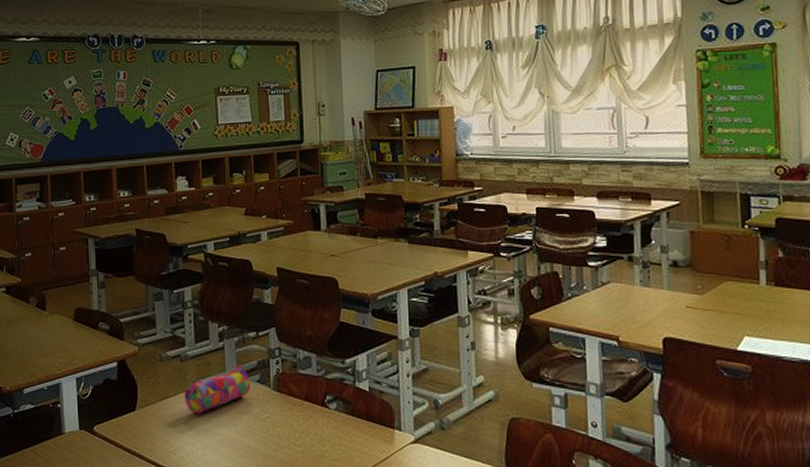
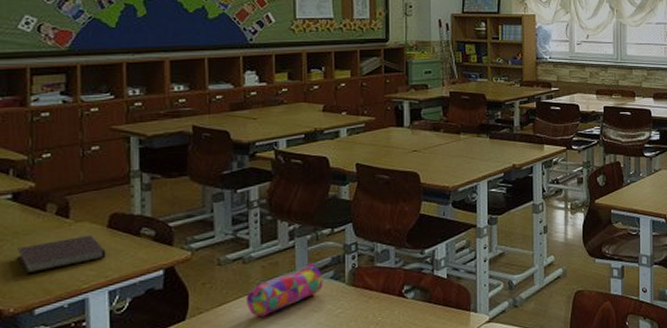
notebook: none [11,326,73,357] -> present [18,234,106,274]

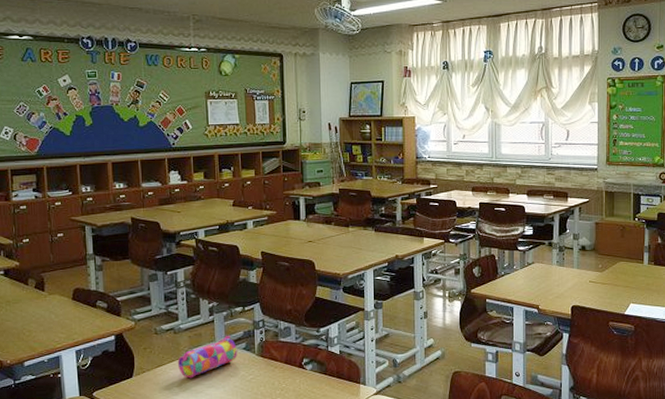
notebook: present [18,234,106,274] -> none [10,305,72,334]

